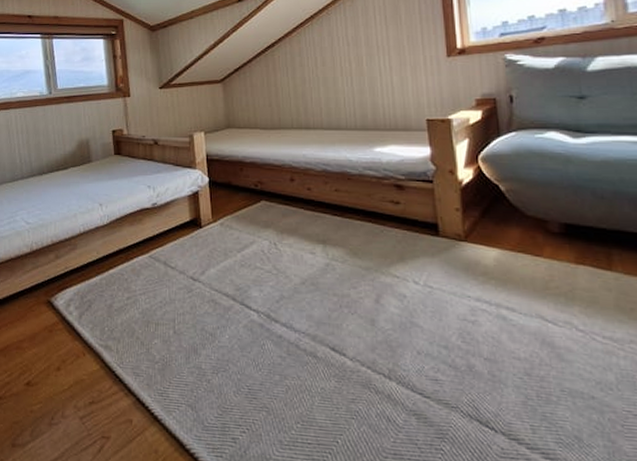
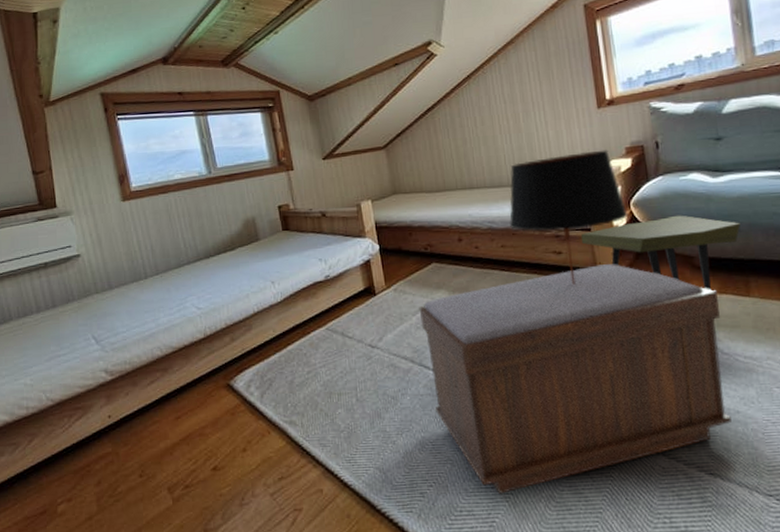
bench: none [244,219,585,452] -> present [419,264,732,494]
table lamp: none [346,100,476,238] -> present [509,150,628,285]
side table: none [421,174,605,259] -> present [580,215,741,290]

